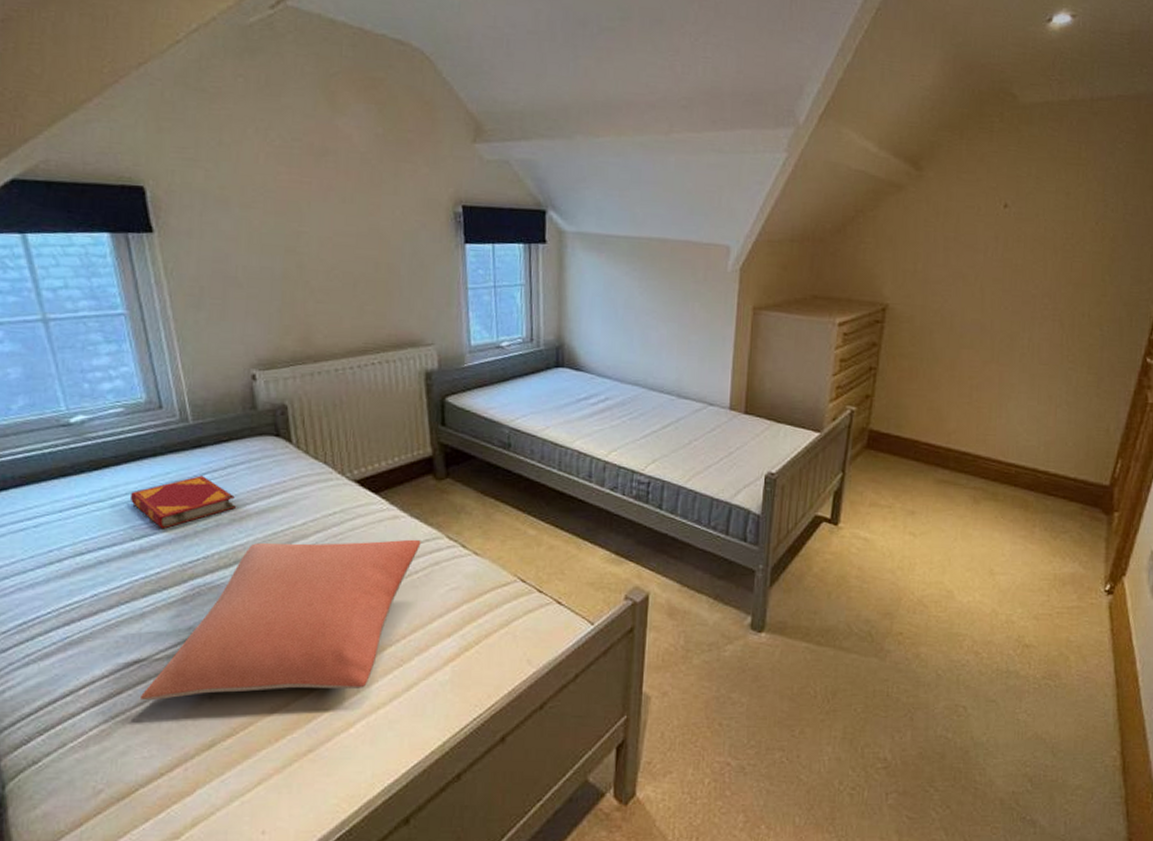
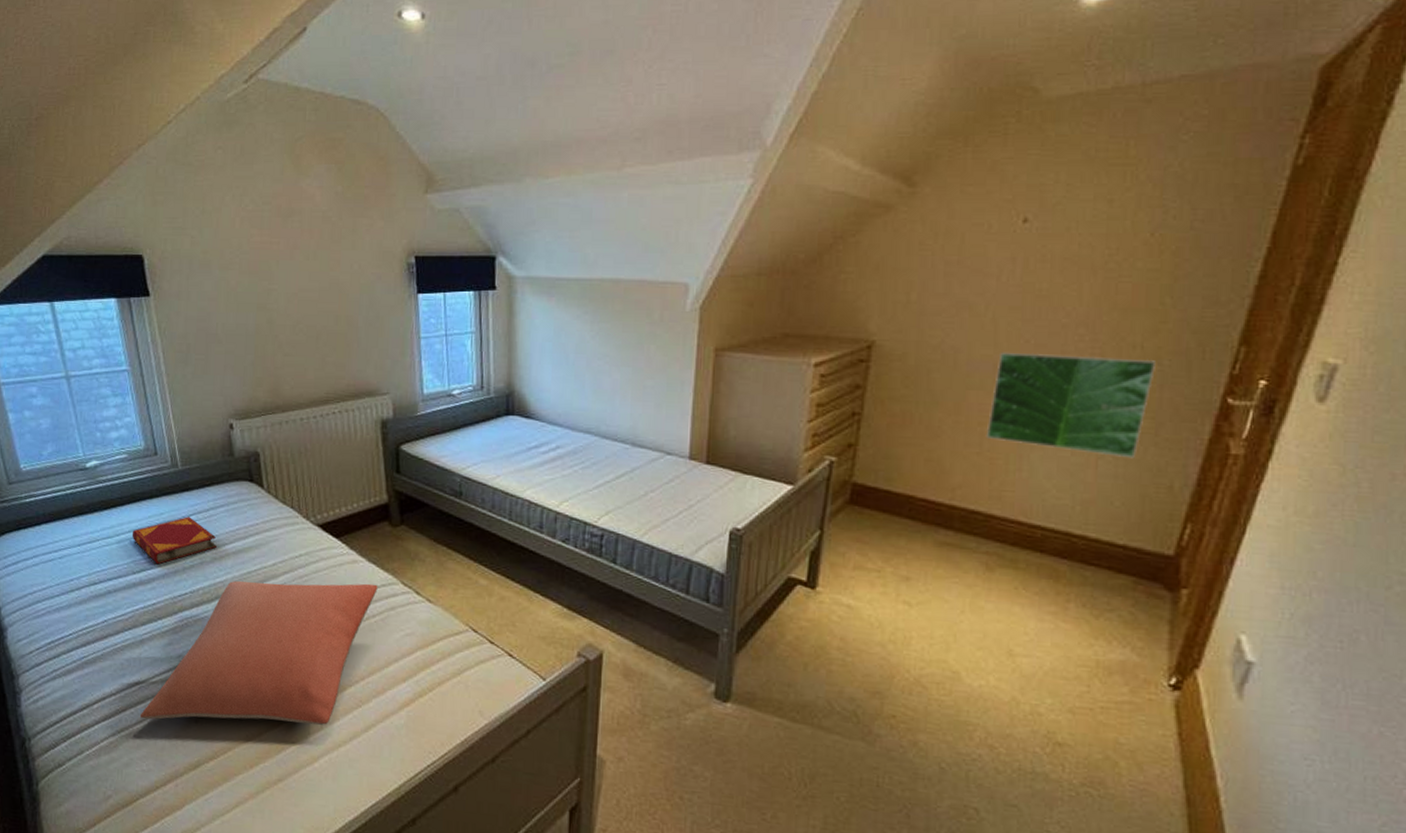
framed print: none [974,316,1098,407] -> present [985,352,1155,459]

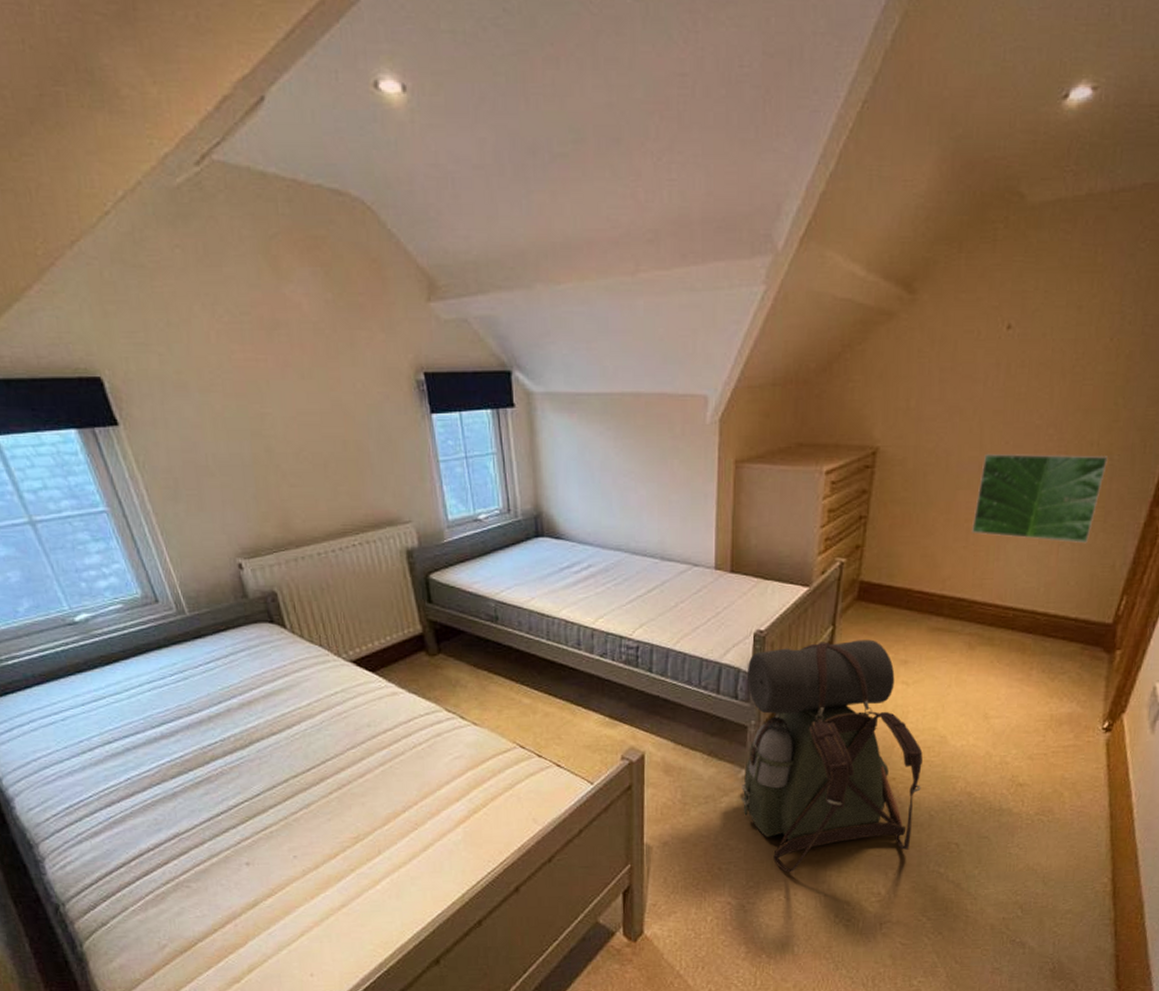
hardback book: present [132,516,217,565] -> none [143,664,243,716]
pillow: present [139,581,378,726] -> none [184,713,421,869]
backpack: none [710,547,930,815] -> present [742,639,923,873]

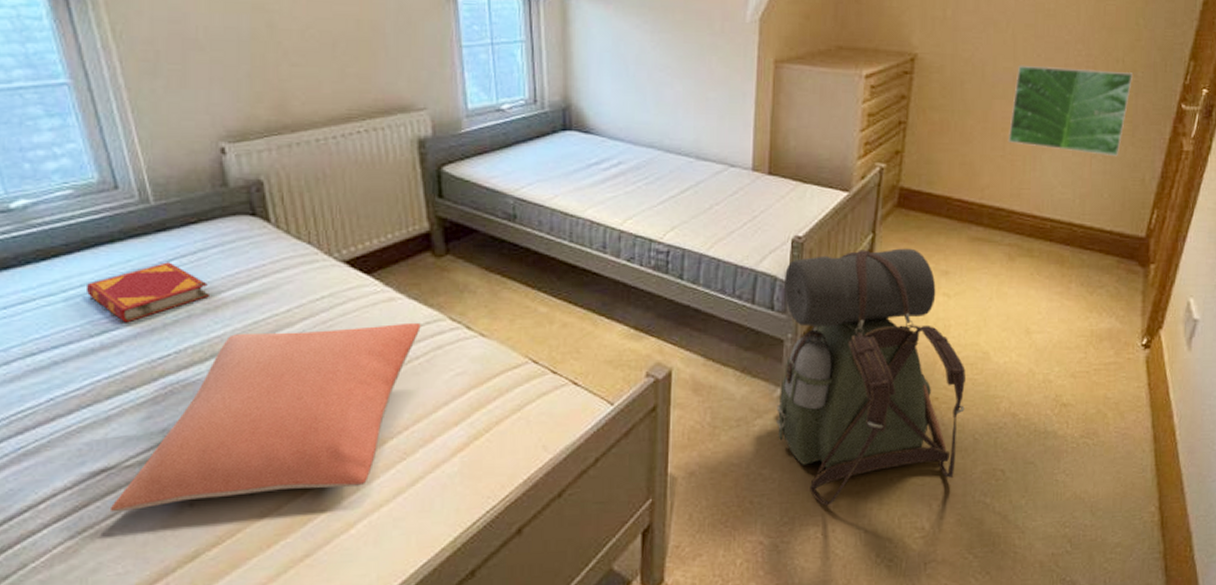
hardback book: none [143,664,243,716] -> present [85,262,209,323]
pillow: none [184,713,421,869] -> present [109,322,421,513]

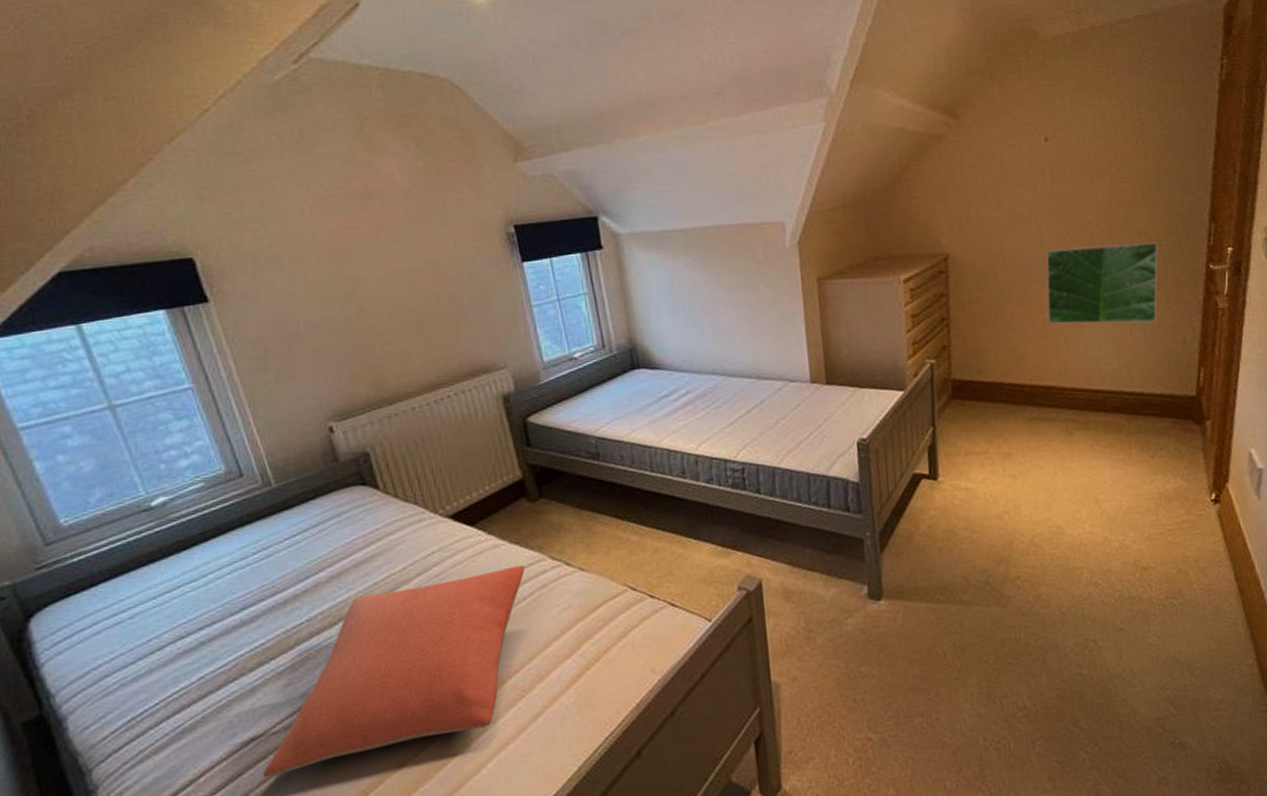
hardback book: present [85,262,209,323] -> none [222,537,332,599]
backpack: present [776,248,966,506] -> none [855,436,1047,696]

